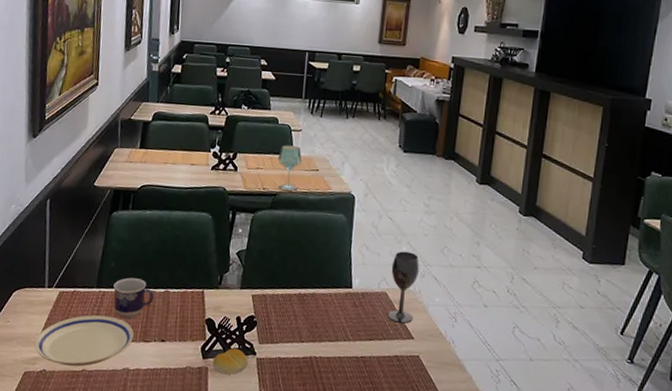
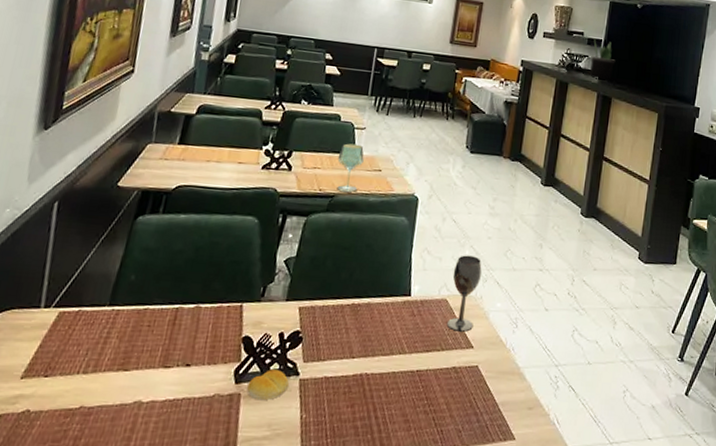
plate: present [34,315,134,367] -> none [17,338,152,404]
cup: present [113,277,154,319] -> none [129,292,181,342]
planter: none [525,30,554,74] -> present [589,38,616,81]

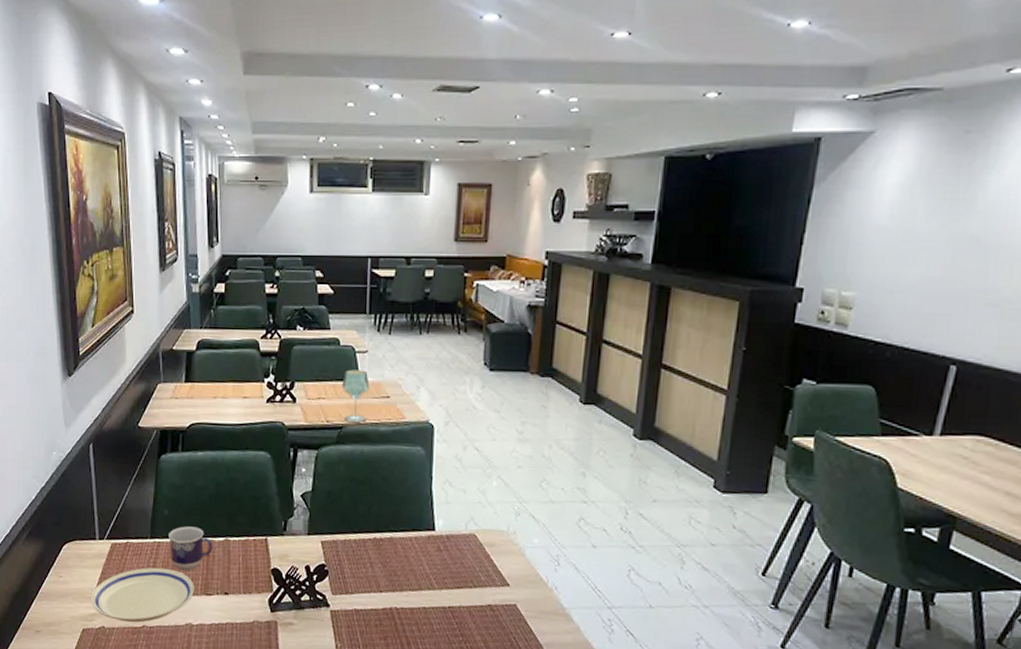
plate: none [17,338,152,404] -> present [90,567,194,623]
cup: none [129,292,181,342] -> present [169,526,212,571]
bread roll: present [247,369,290,401] -> none [282,600,322,629]
wine glass: present [446,255,483,332] -> none [477,486,514,569]
planter: present [589,38,616,81] -> none [638,210,676,265]

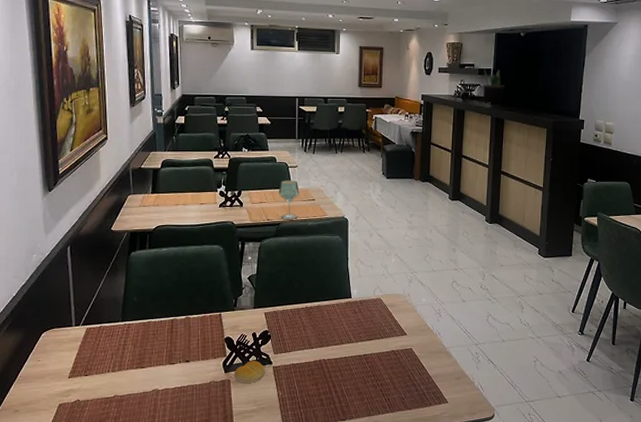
plate: present [90,567,194,623] -> none [66,345,160,394]
cup: present [169,526,212,571] -> none [138,309,175,346]
bread roll: none [282,600,322,629] -> present [234,361,266,384]
planter: none [638,210,676,265] -> present [482,68,505,105]

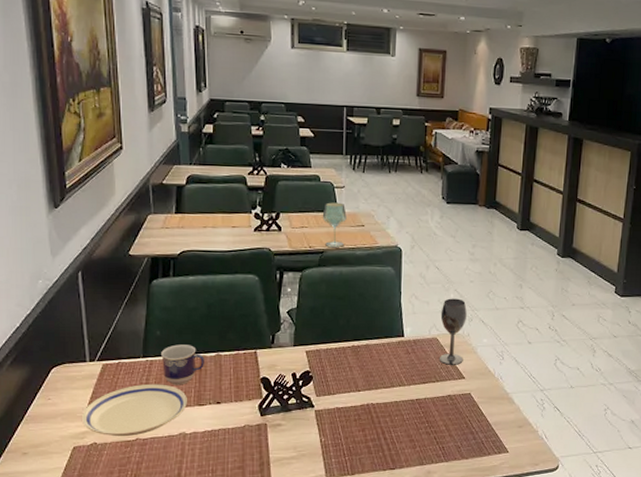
plate: none [66,345,160,394] -> present [81,383,187,437]
cup: none [138,309,175,346] -> present [161,344,204,385]
bread roll: present [234,361,266,384] -> none [272,404,307,429]
wine glass: none [383,262,408,323] -> present [439,298,468,365]
planter: present [482,68,505,105] -> none [558,79,586,122]

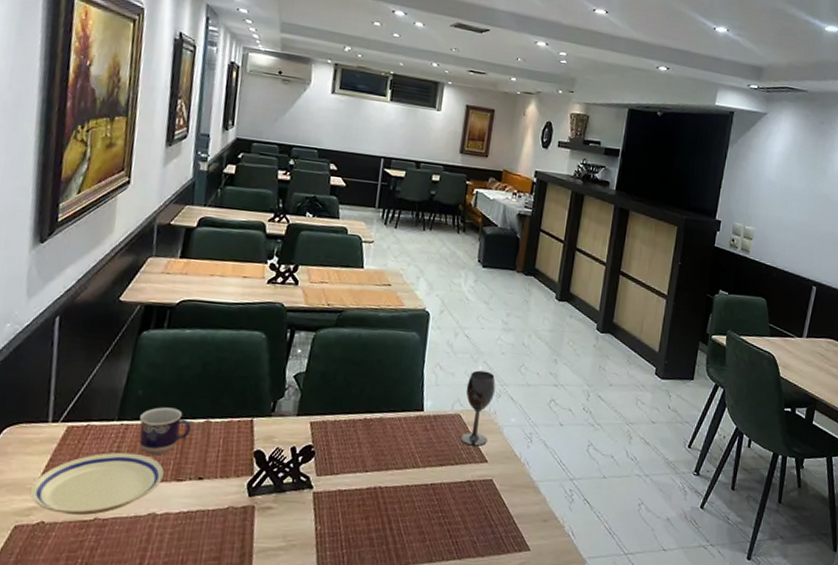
wine glass: present [322,202,347,248] -> none [345,257,373,308]

